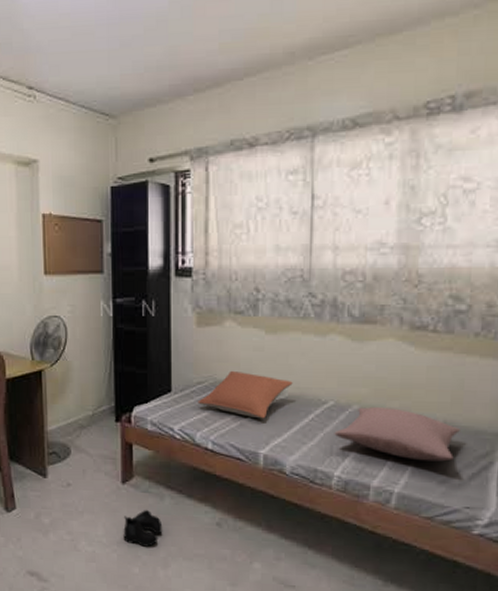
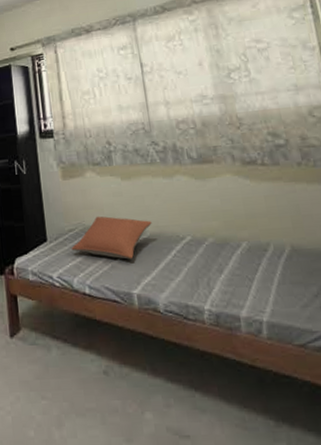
boots: present [123,509,163,547] -> none [15,363,53,405]
pillow: present [334,407,460,462] -> none [196,237,309,287]

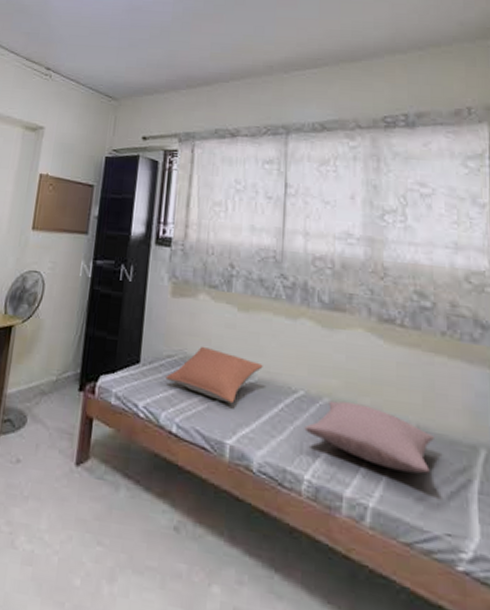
pillow: none [196,237,309,287] -> present [304,400,434,474]

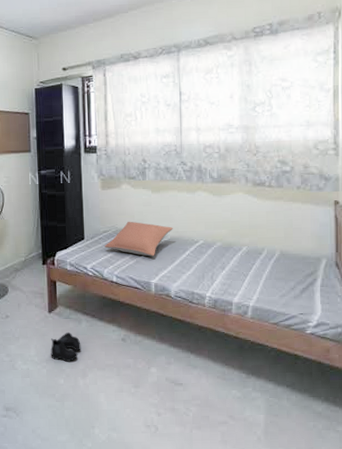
boots: none [68,500,114,551] -> present [50,332,81,362]
pillow: present [304,400,434,474] -> none [204,243,292,281]

